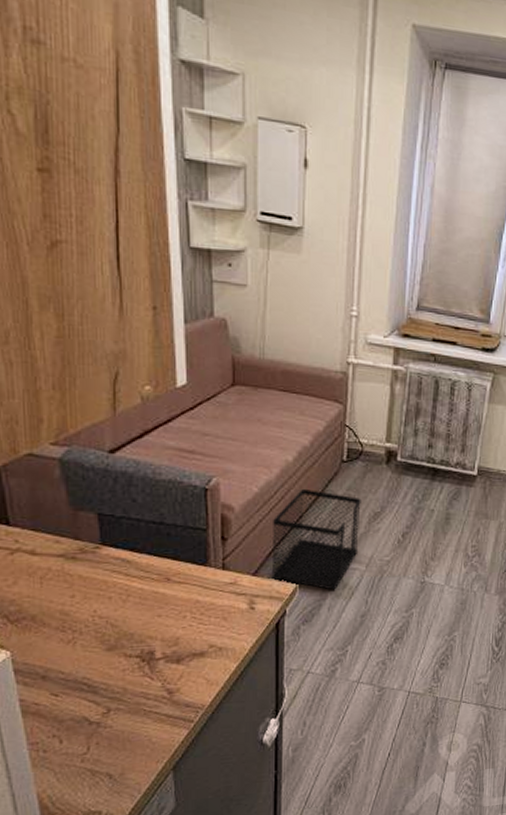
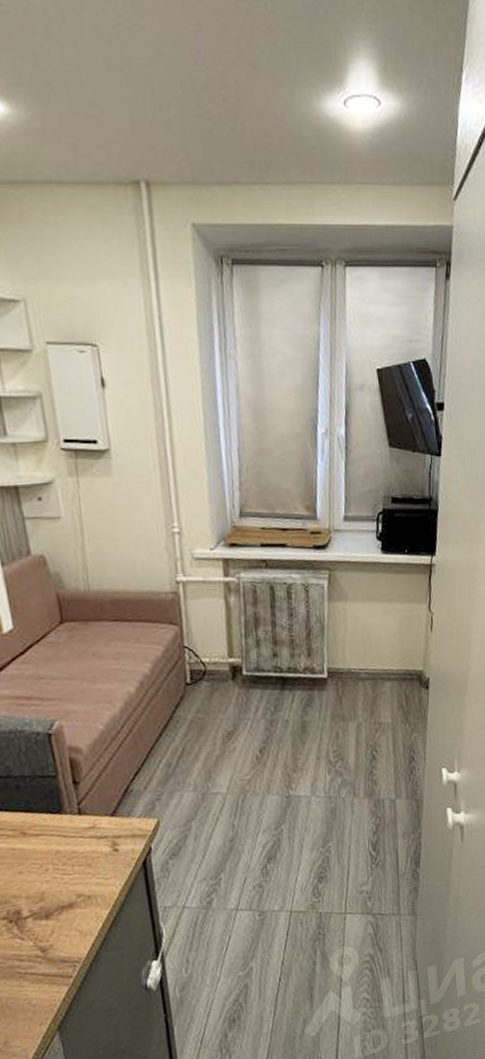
wastebasket: present [271,488,361,590] -> none [124,718,217,819]

